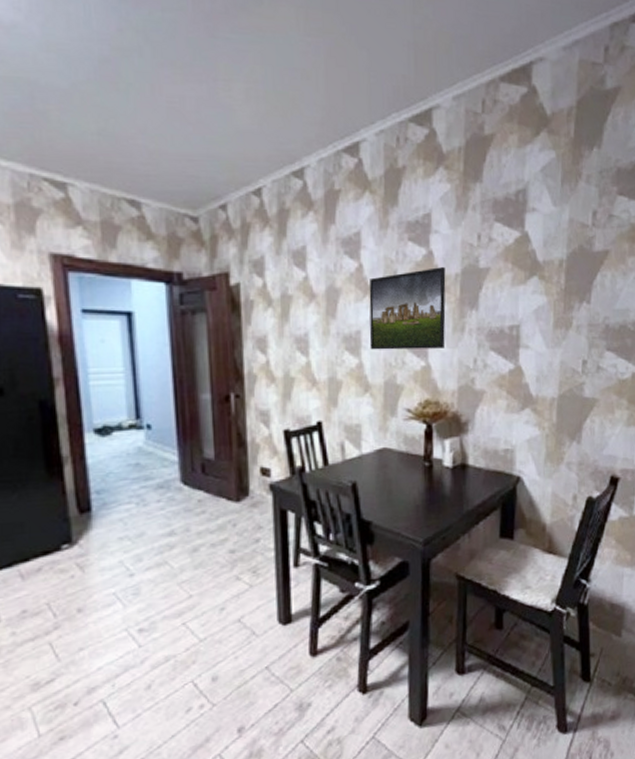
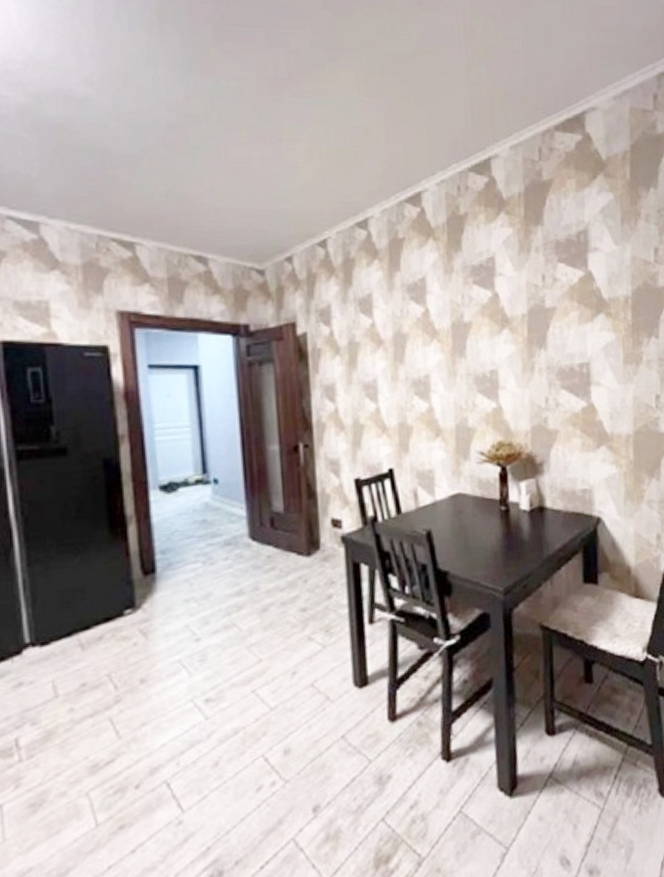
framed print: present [369,267,446,350] -> none [436,309,516,394]

